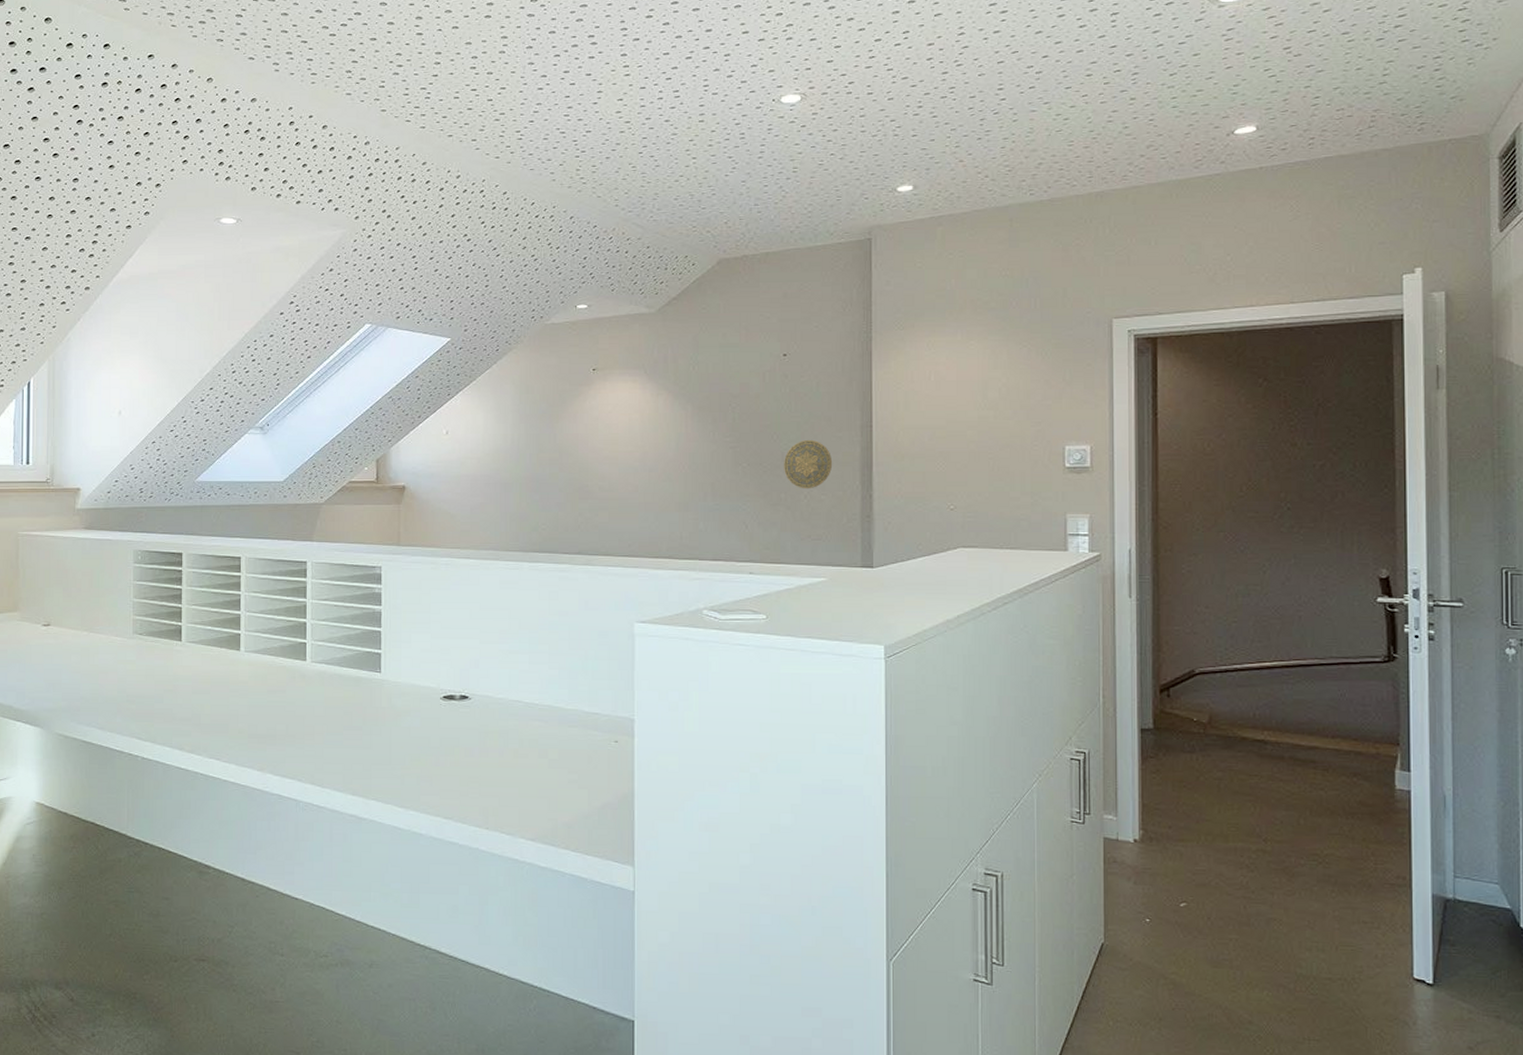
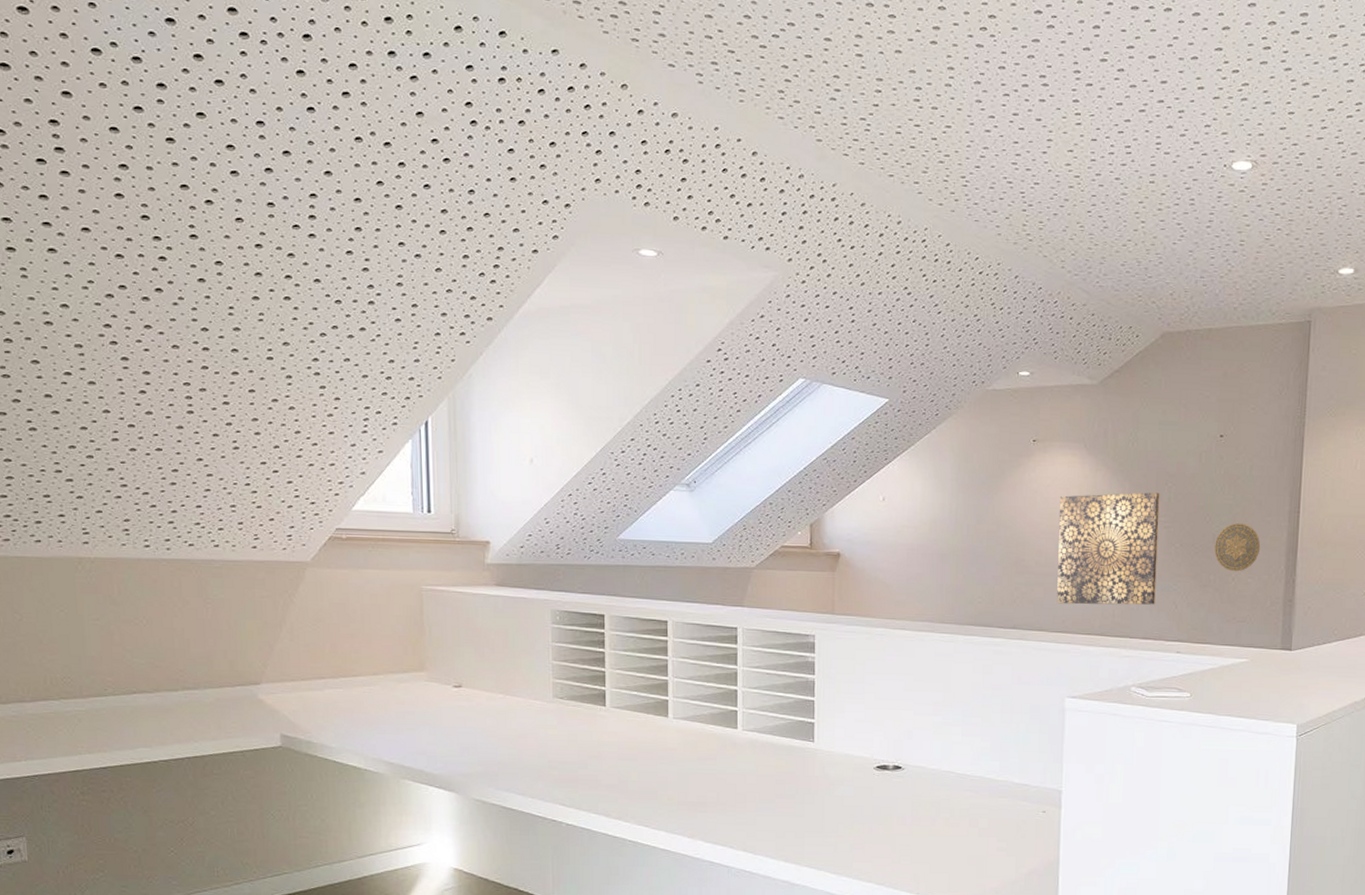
wall art: none [621,414,724,528] -> present [1057,492,1160,605]

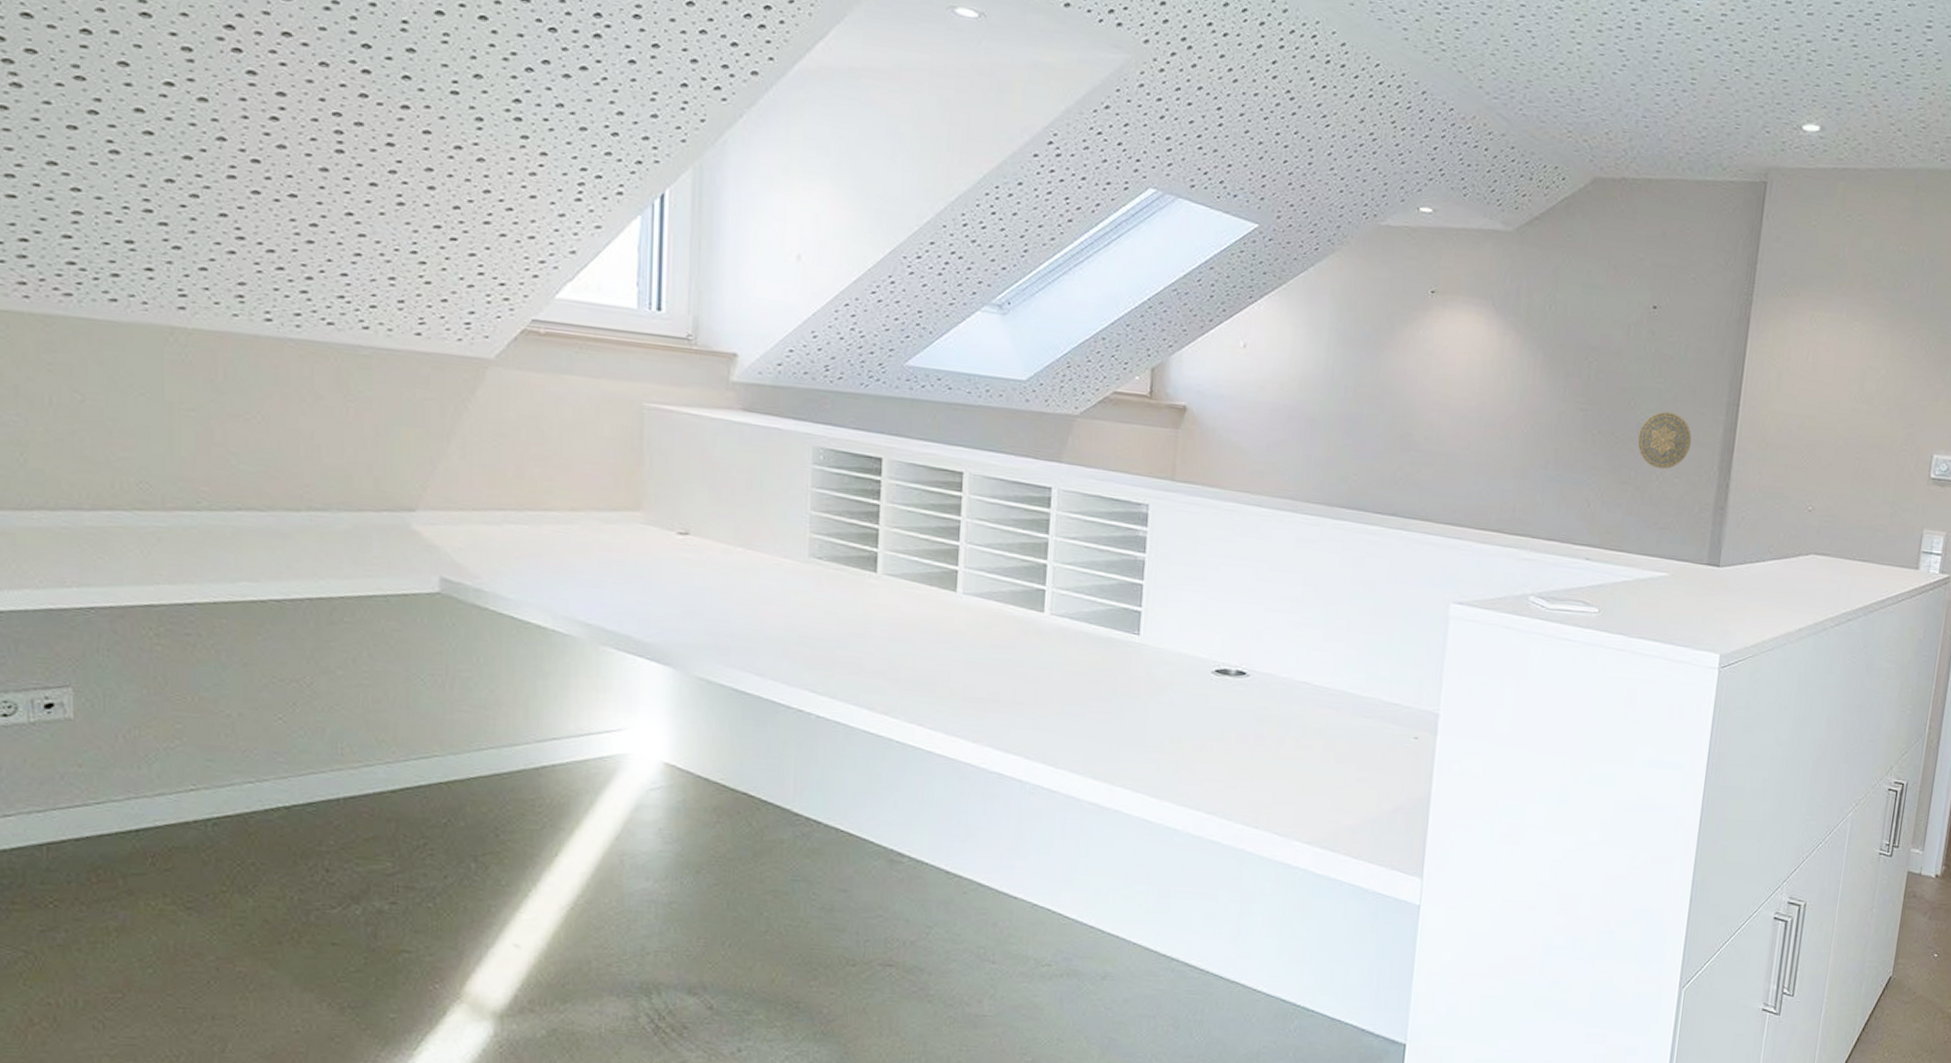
wall art: present [1057,492,1160,605] -> none [1447,361,1579,501]

